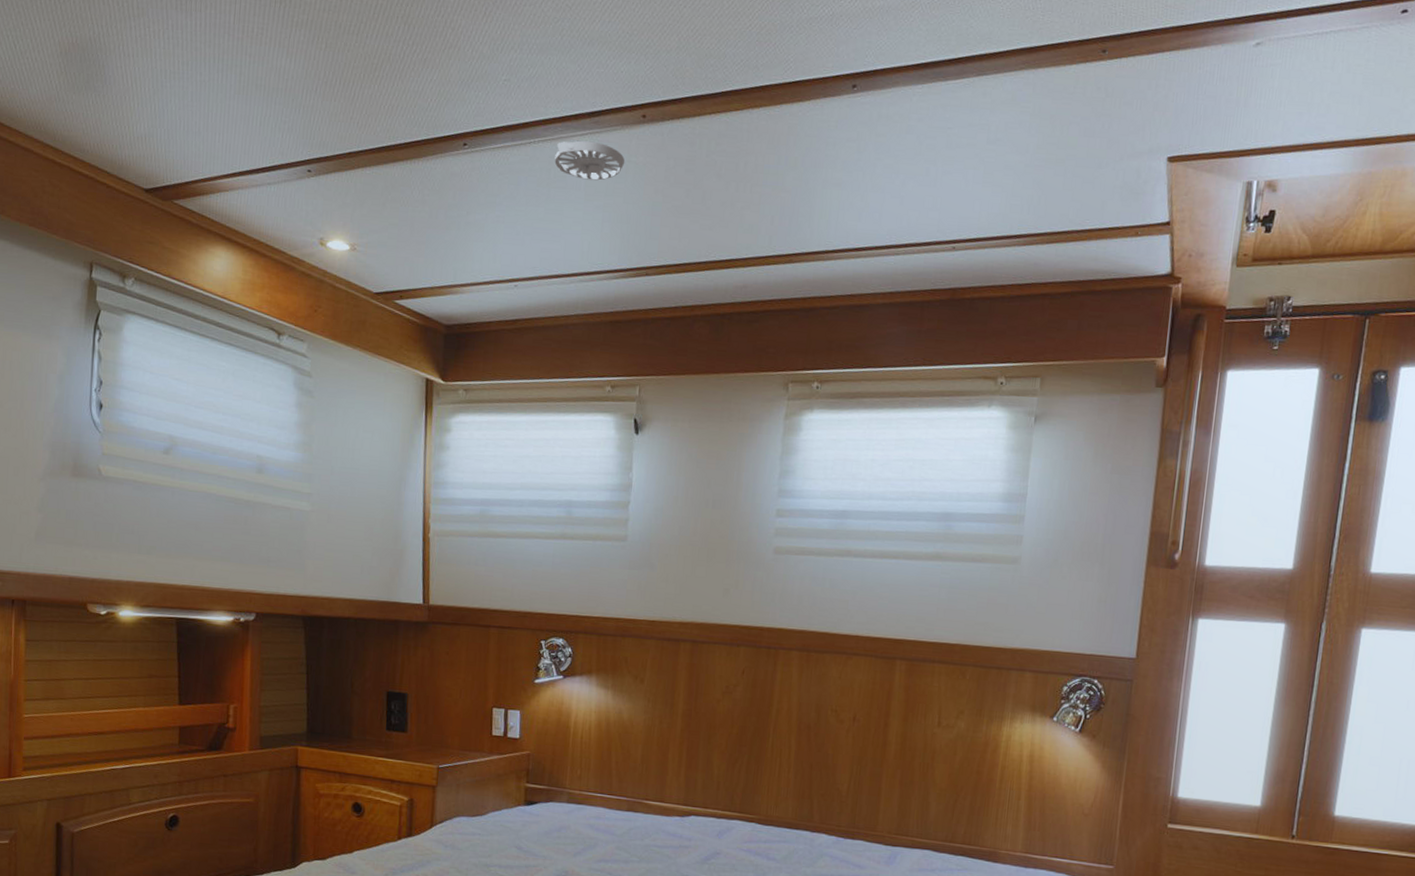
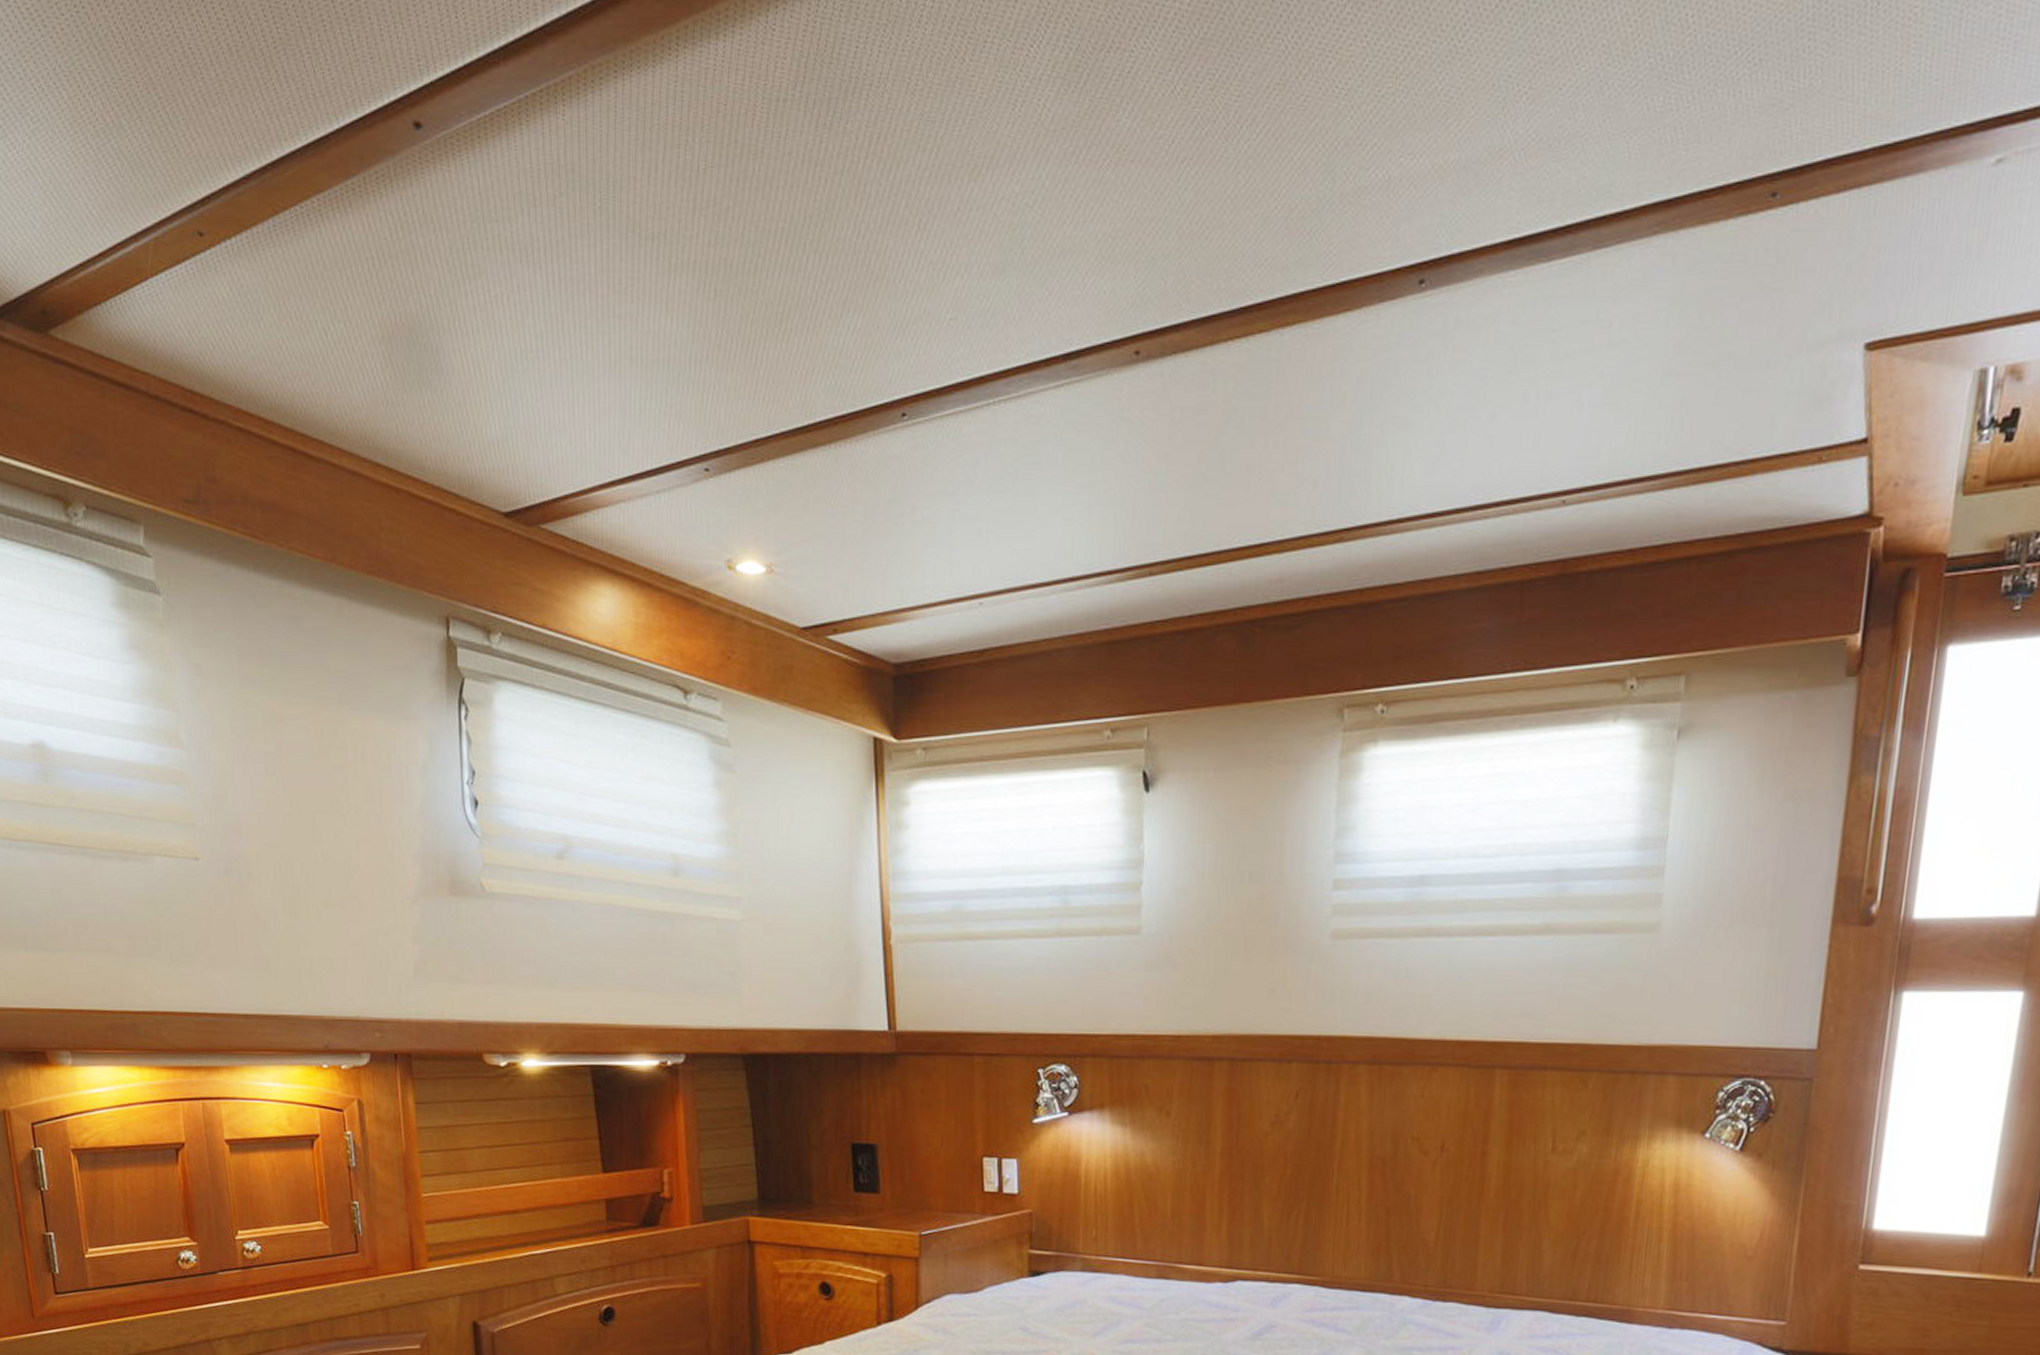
smoke detector: present [554,140,625,181] -> none [1022,395,1115,449]

